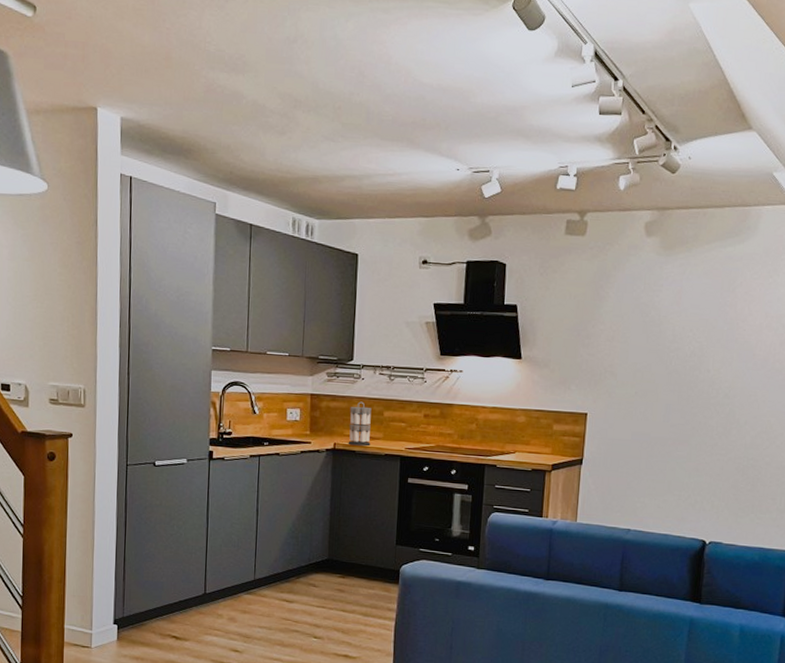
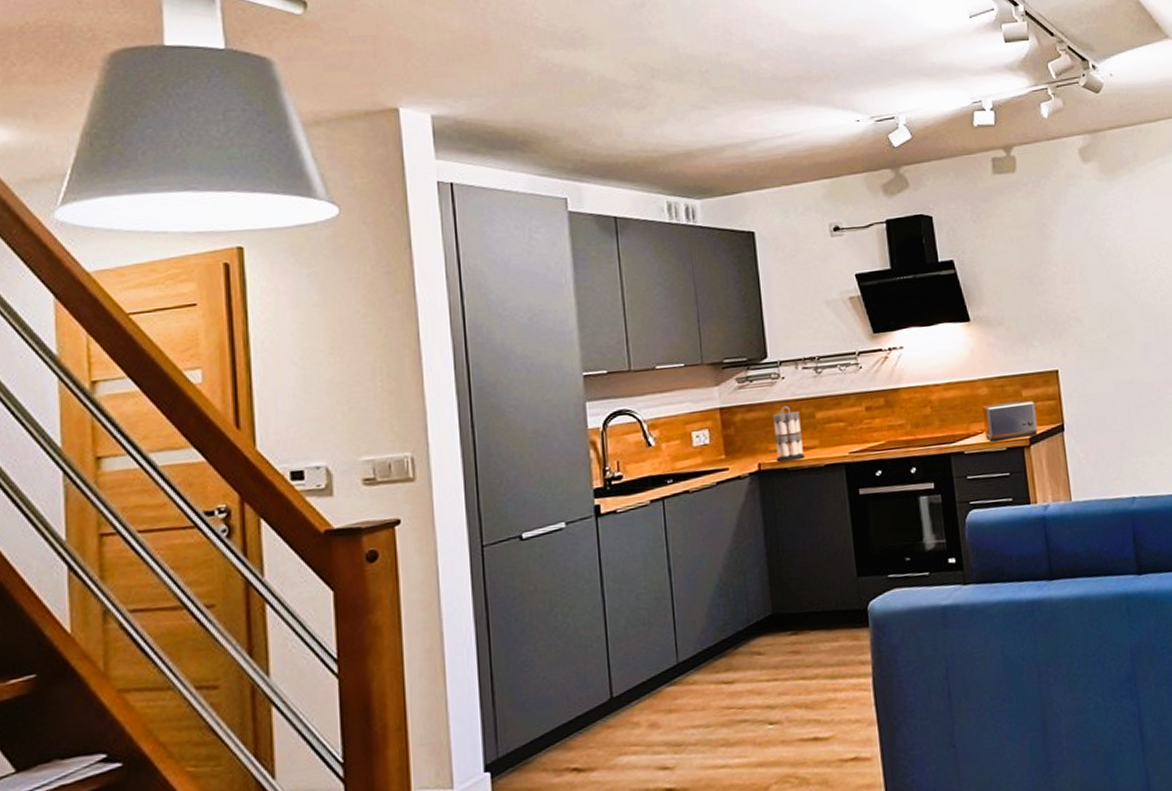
toaster: none [516,431,563,464] -> present [982,399,1038,441]

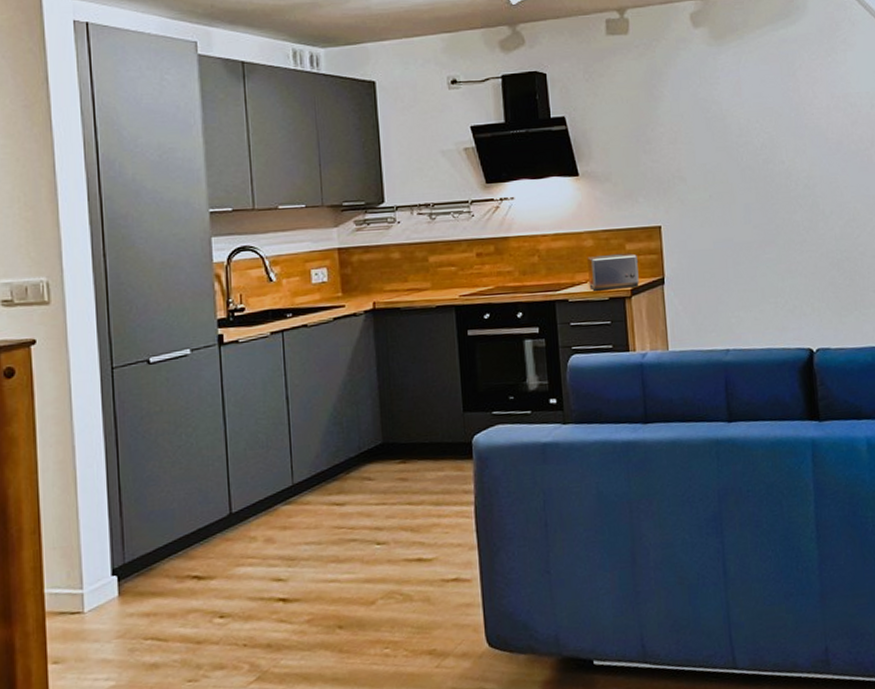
spice rack: present [772,405,805,462] -> none [387,249,418,302]

